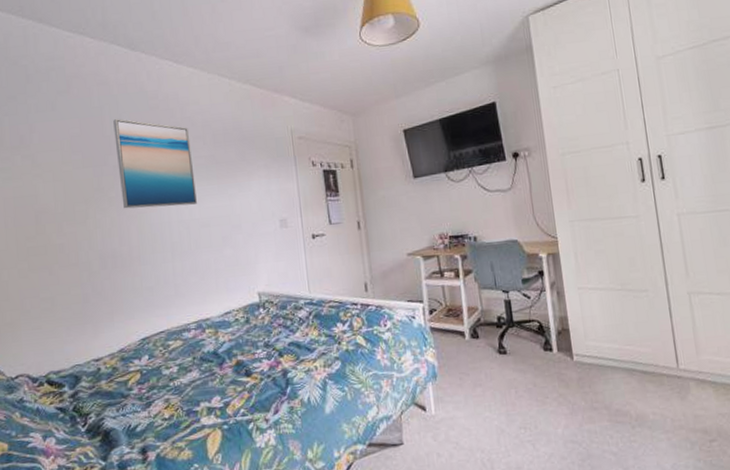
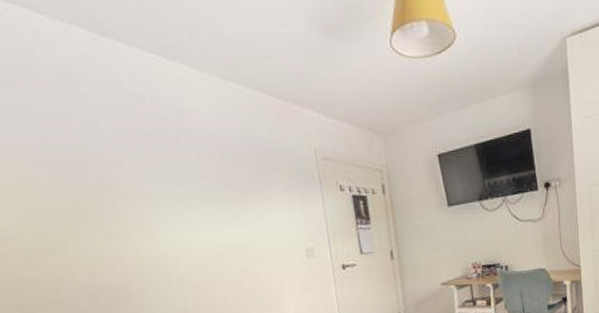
wall art: present [113,118,197,209] -> none [86,124,207,237]

